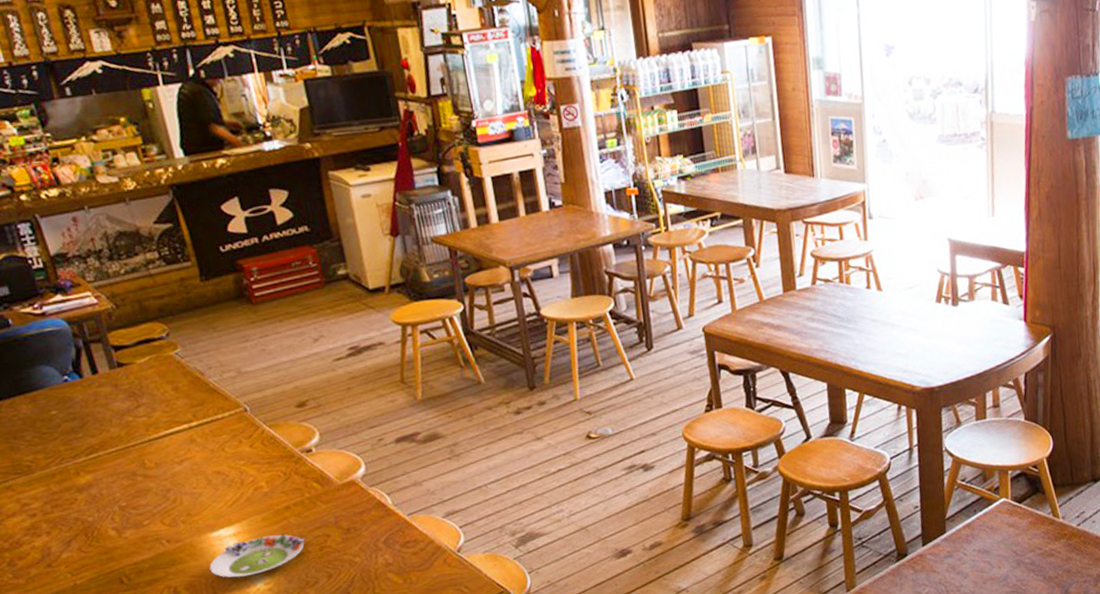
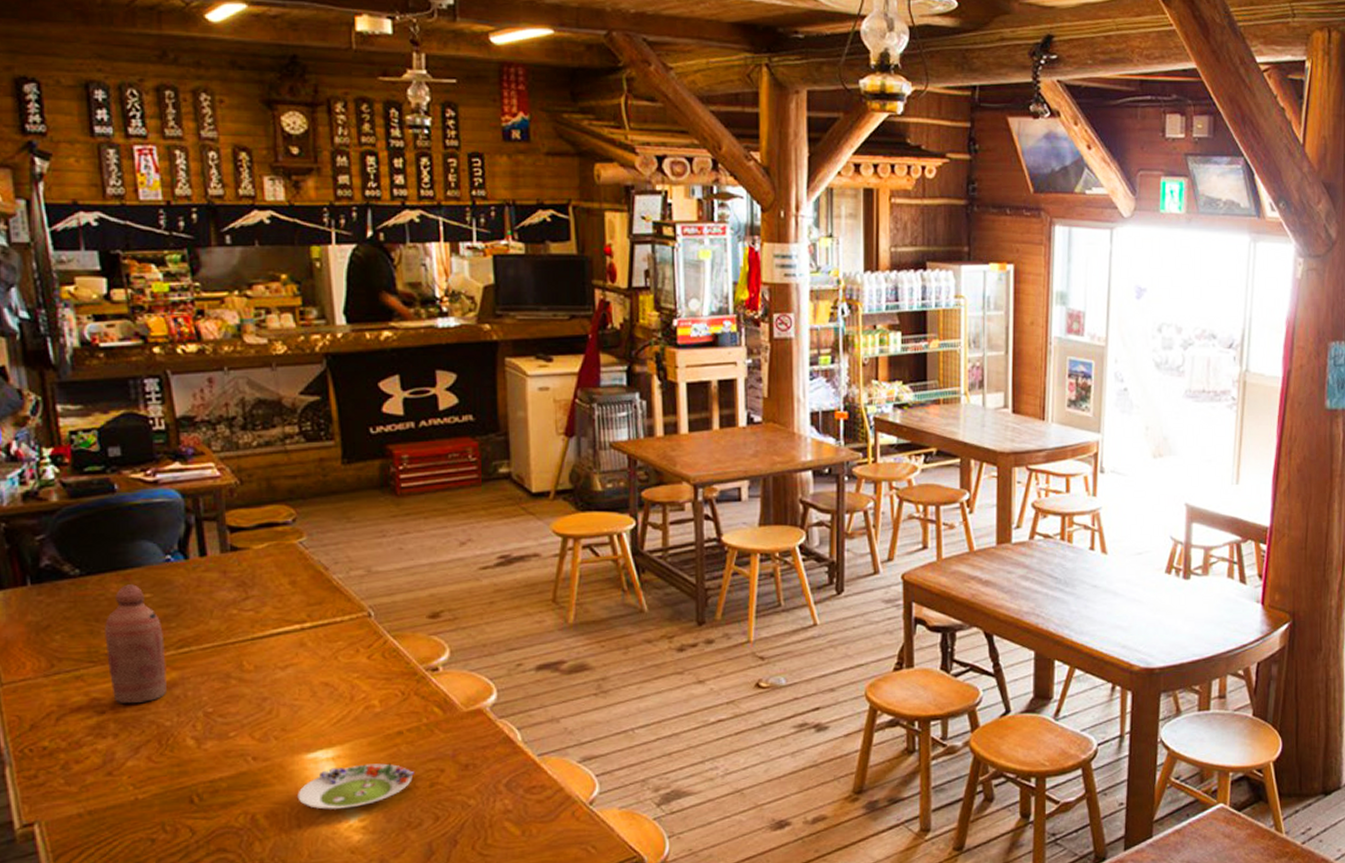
bottle: none [22,404,85,506] -> present [105,584,166,704]

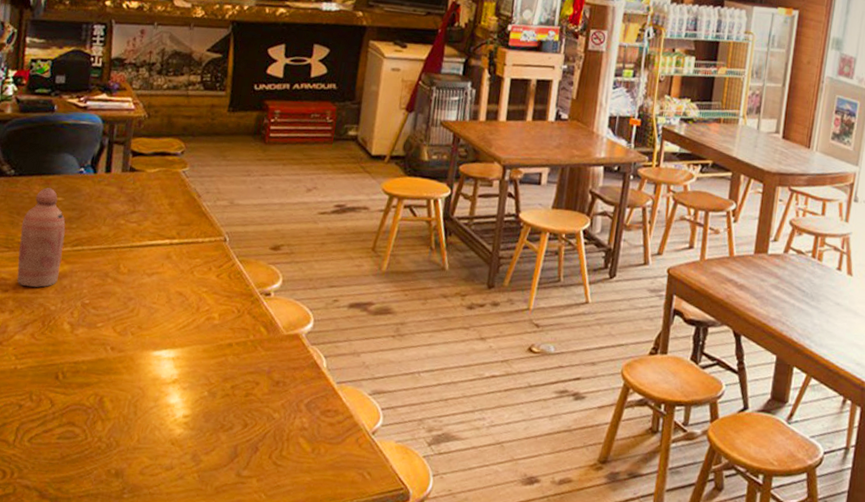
salad plate: present [297,763,414,810] -> none [139,367,235,405]

